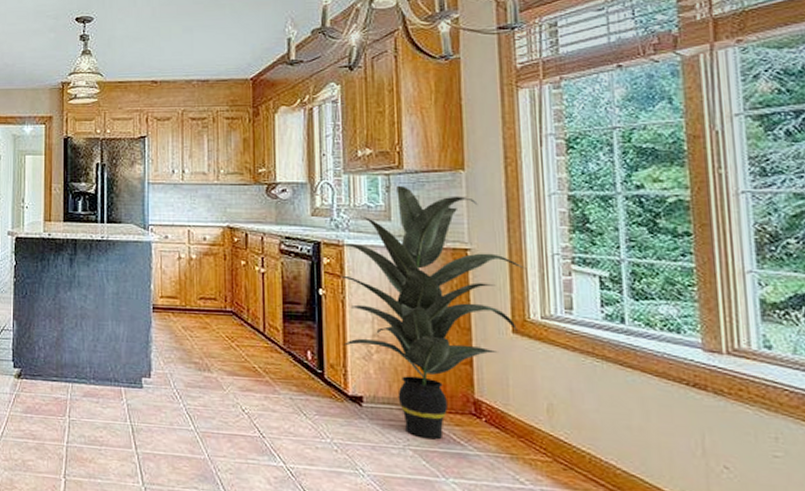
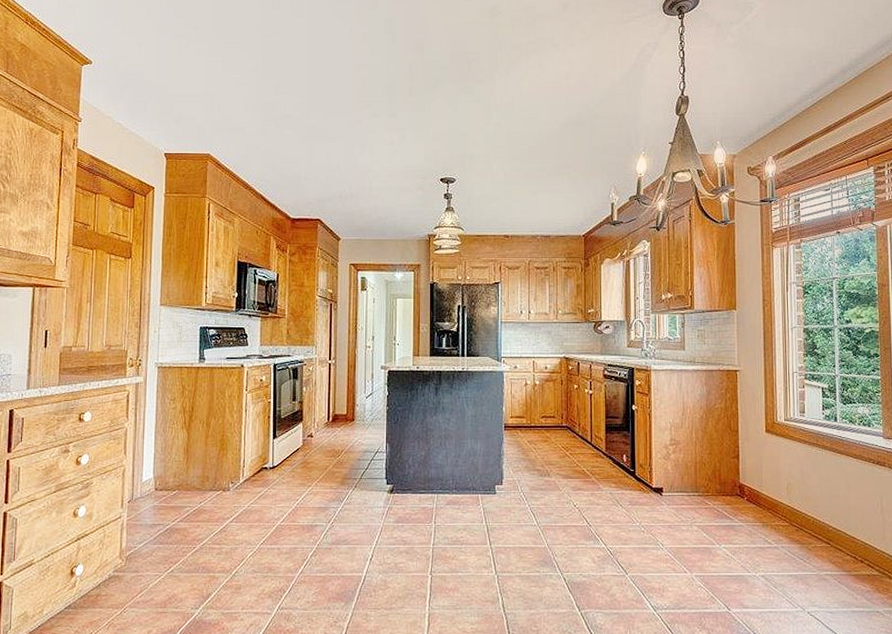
indoor plant: present [339,185,526,440] -> none [647,322,775,517]

